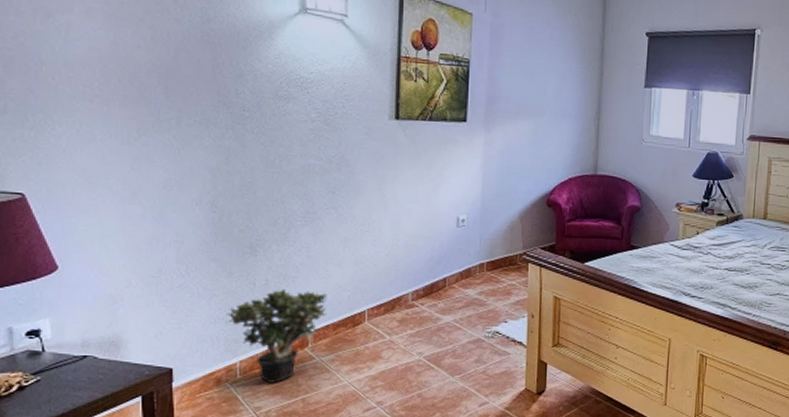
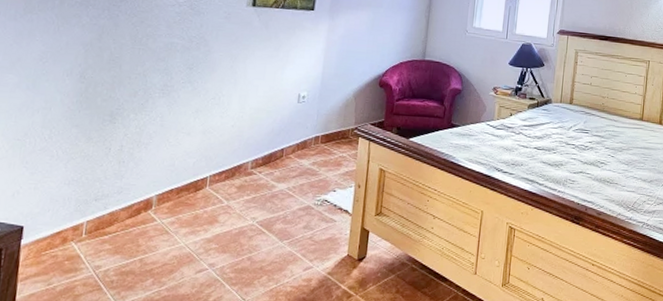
potted plant: present [227,288,327,383] -> none [80,154,174,243]

